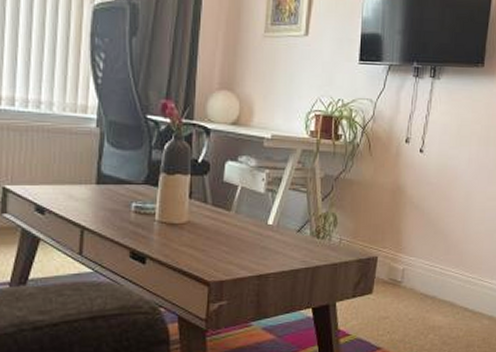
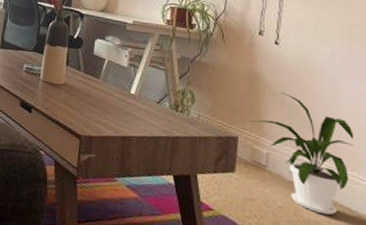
house plant: none [389,204,479,319] -> present [249,92,354,216]

